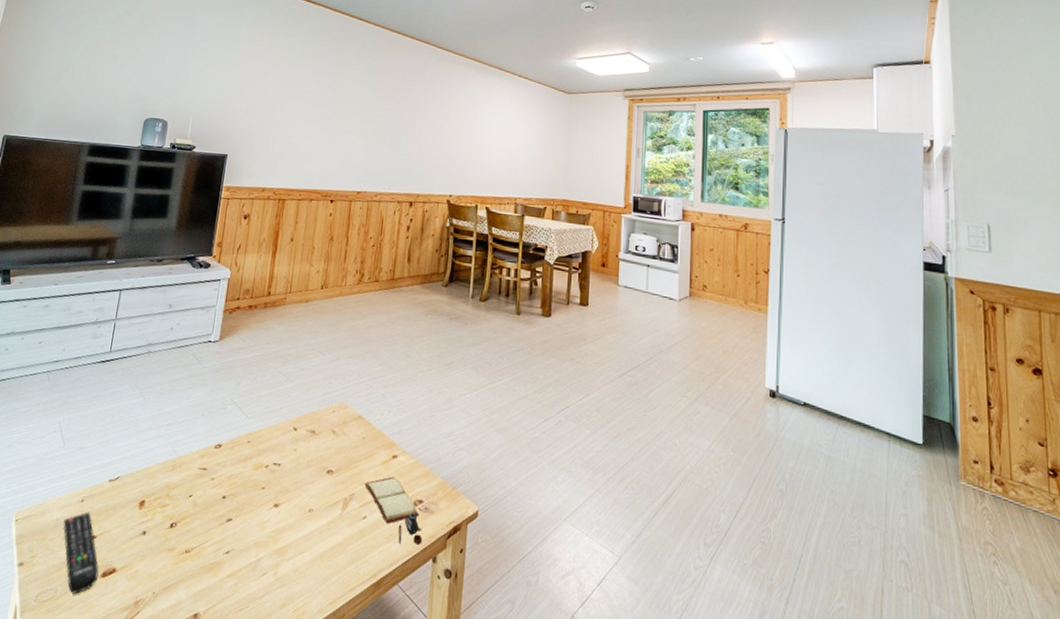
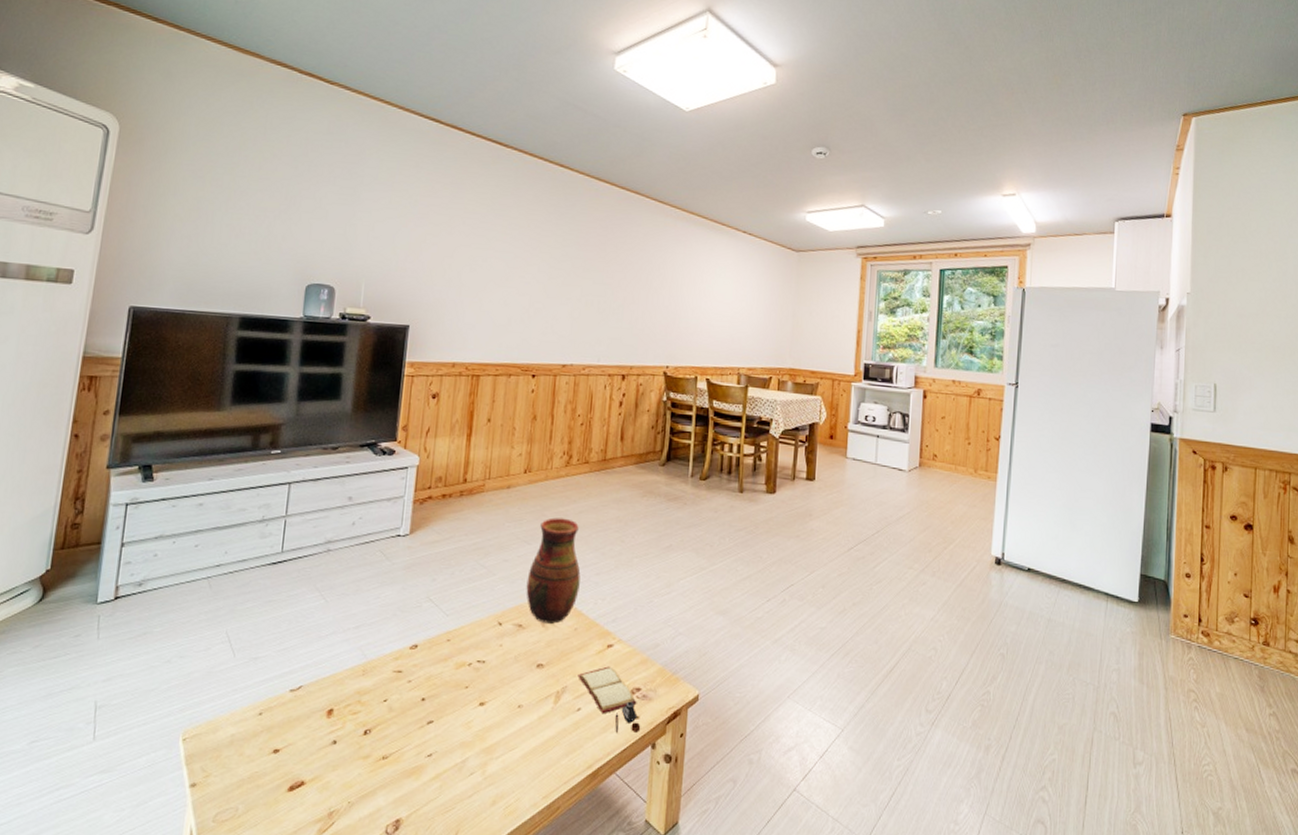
remote control: present [63,511,99,594] -> none [240,725,285,810]
vase: none [319,331,369,433] -> present [526,517,581,625]

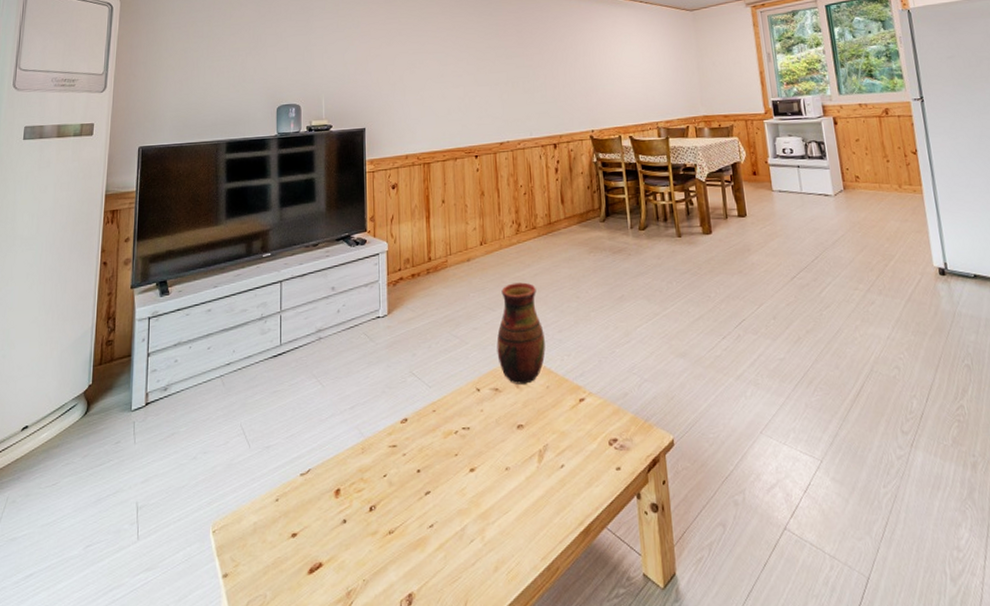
book: present [578,666,641,733] -> none [556,420,624,486]

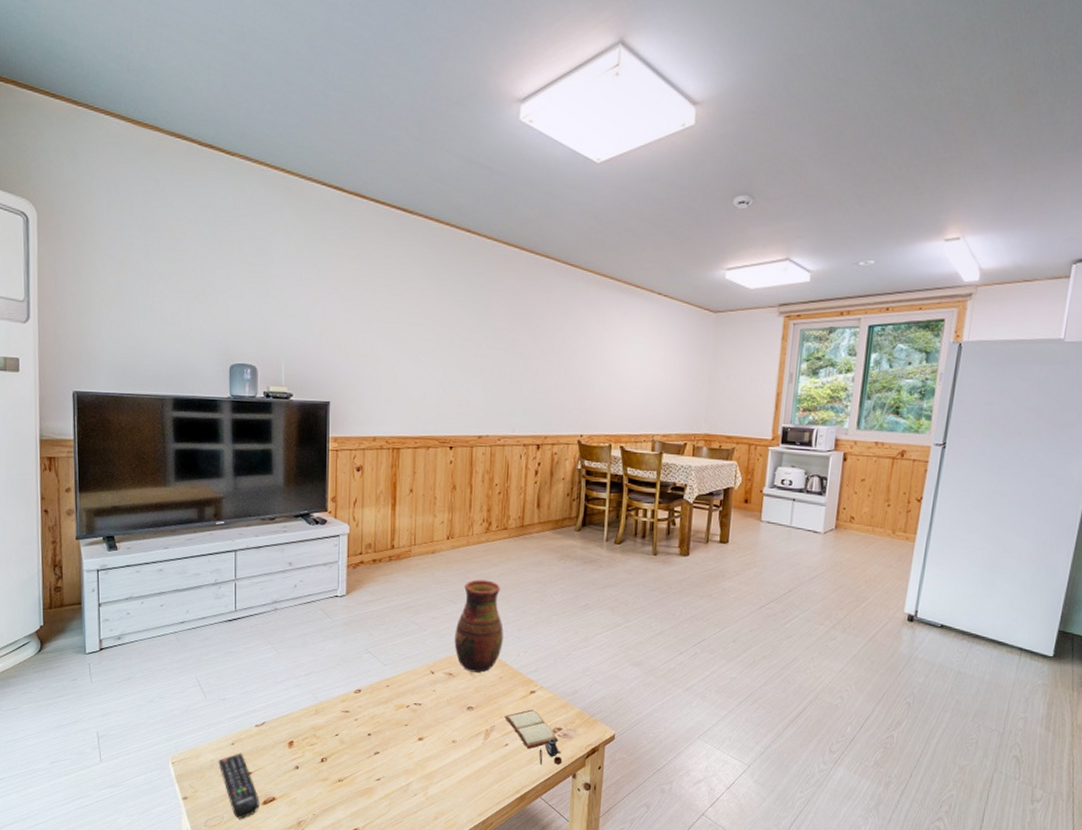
remote control: none [261,510,305,595] -> present [218,753,259,819]
book: none [556,420,624,486] -> present [504,709,563,765]

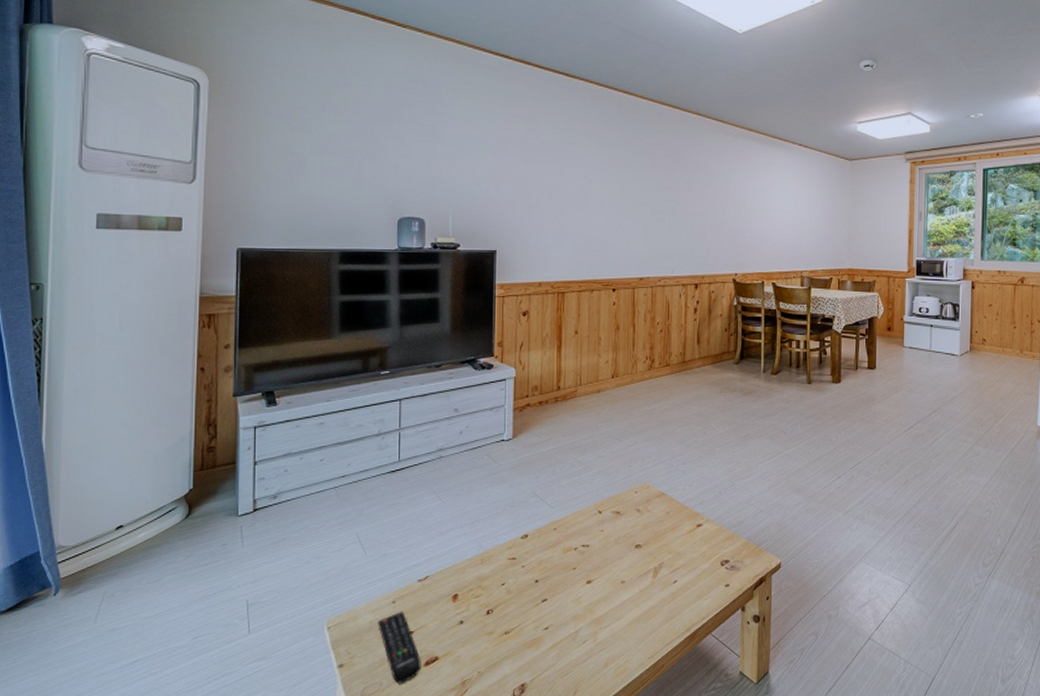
vase: present [454,579,504,674] -> none [621,416,669,510]
book: present [504,709,563,765] -> none [672,543,731,600]

